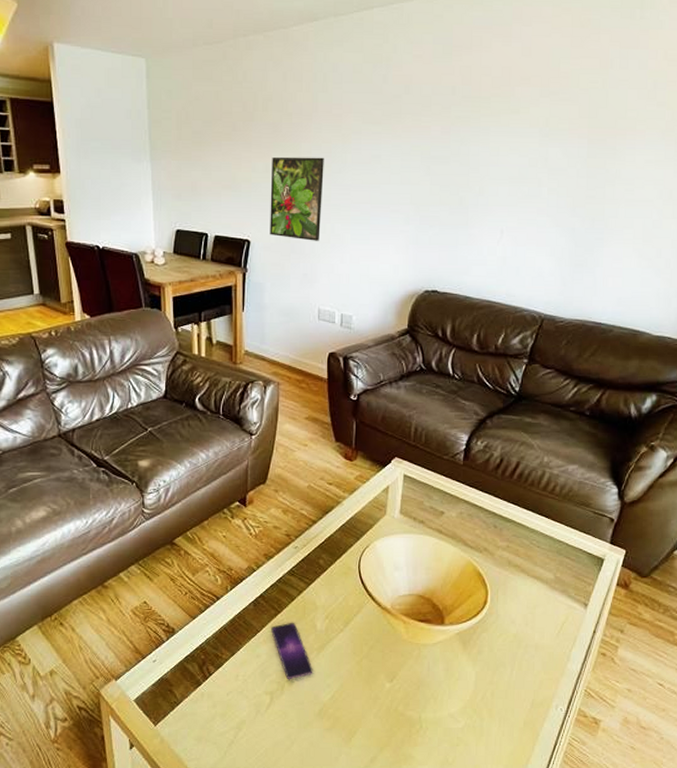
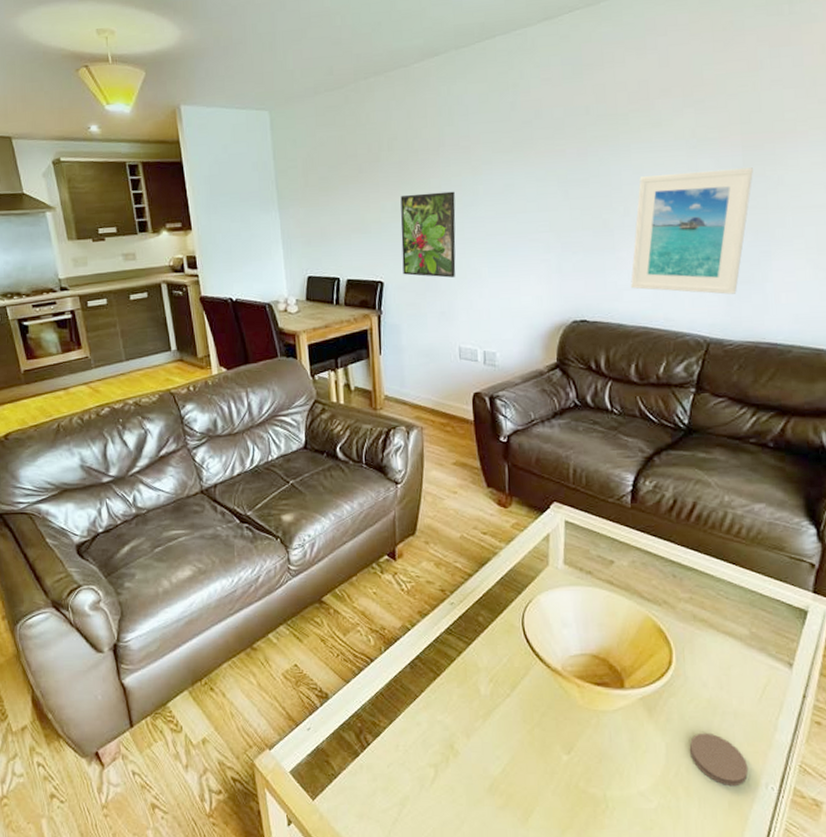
smartphone: present [271,622,313,680] -> none [431,686,480,751]
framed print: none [480,159,595,276] -> present [631,167,753,295]
coaster: none [495,663,543,708] -> present [689,733,749,787]

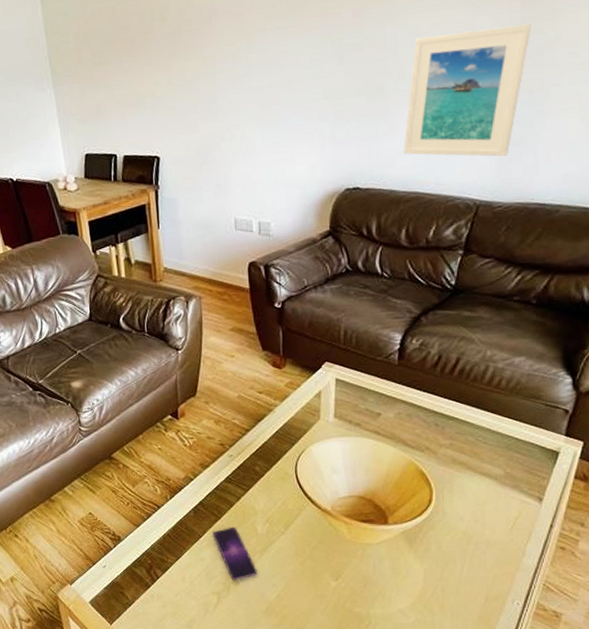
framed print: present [400,191,456,278] -> none [174,61,231,150]
smartphone: none [431,686,480,751] -> present [213,526,257,581]
coaster: present [689,733,749,787] -> none [445,559,497,603]

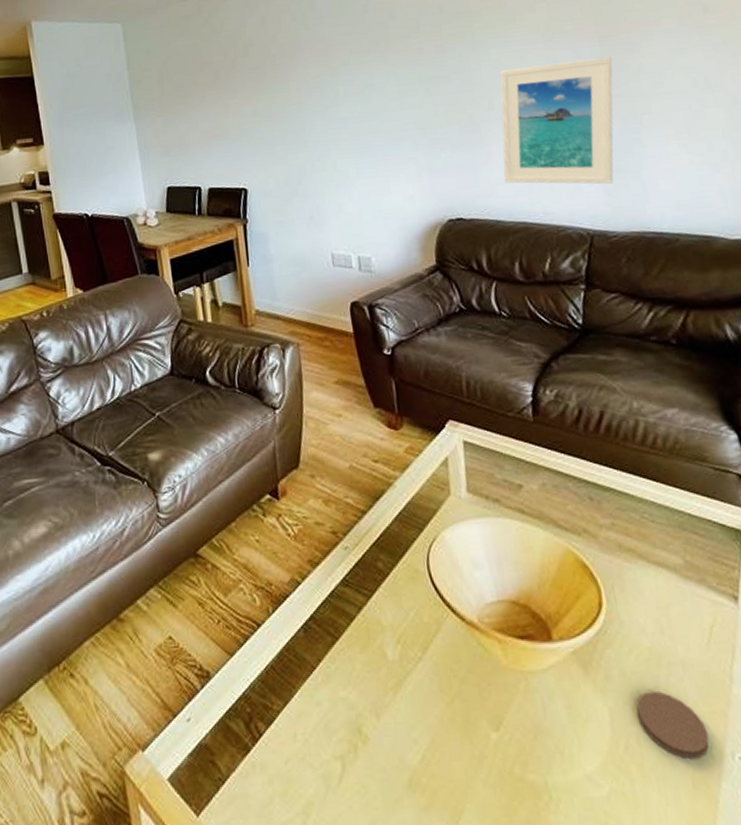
smartphone: present [213,526,257,581] -> none [330,651,392,737]
coaster: none [445,559,497,603] -> present [636,691,710,760]

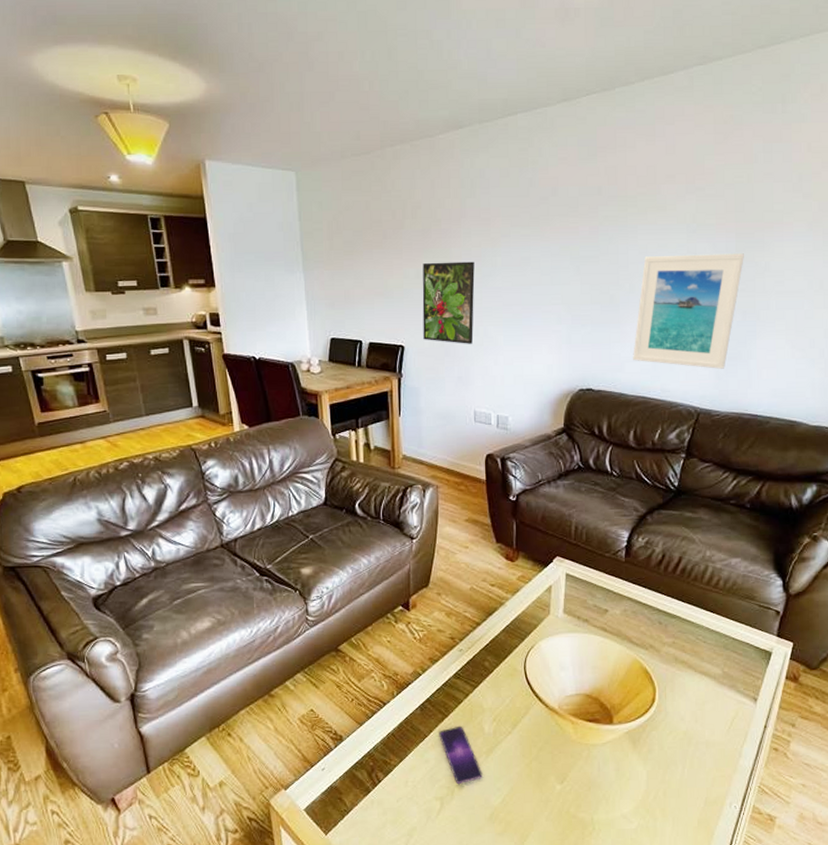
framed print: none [260,93,322,181] -> present [422,261,475,344]
smartphone: none [330,651,392,737] -> present [439,725,483,785]
coaster: present [636,691,710,760] -> none [666,760,716,807]

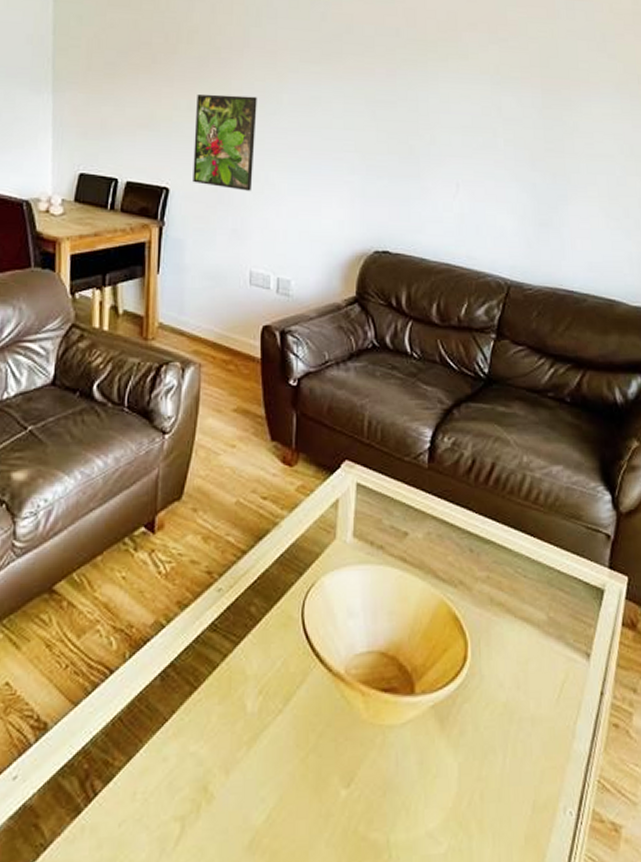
smartphone: present [439,725,483,785] -> none [184,702,241,795]
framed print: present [633,253,744,369] -> none [435,106,551,236]

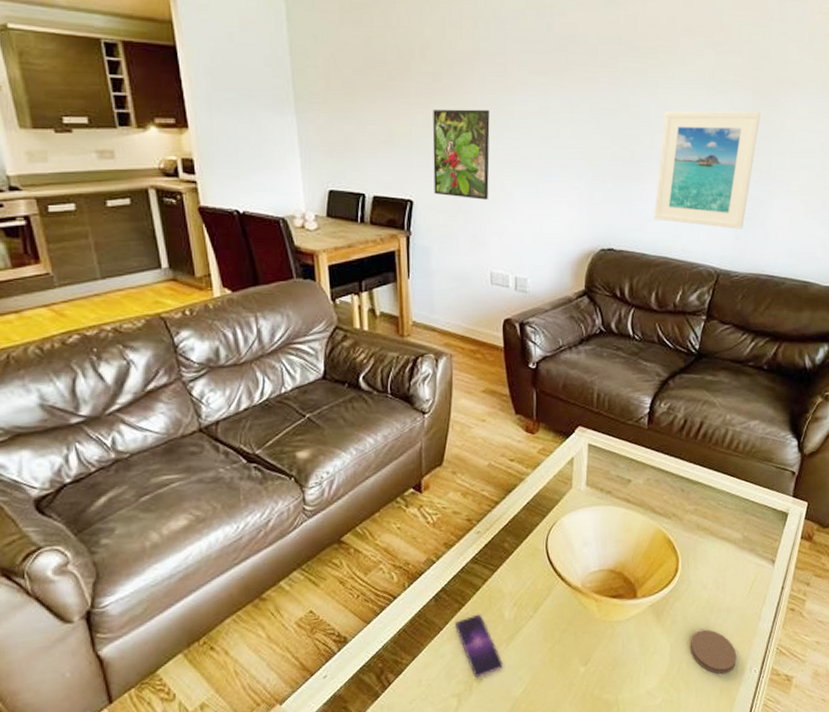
smartphone: none [184,702,241,795] -> present [455,614,503,678]
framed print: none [435,106,551,236] -> present [654,111,761,229]
coaster: none [483,746,546,815] -> present [690,629,737,675]

